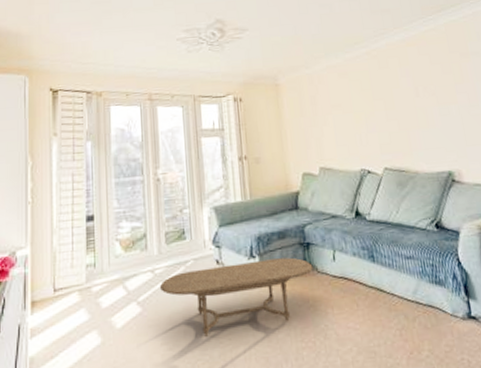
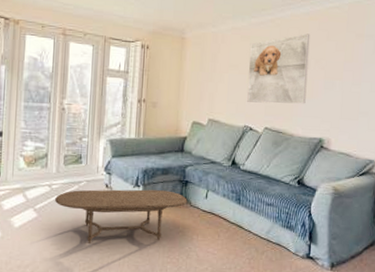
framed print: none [349,60,423,142] -> present [246,33,310,104]

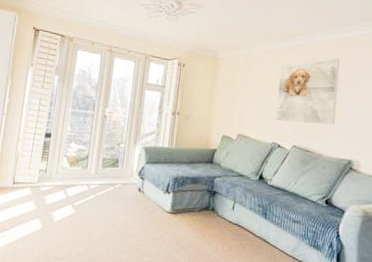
coffee table: present [55,189,188,244] -> none [92,191,215,247]

